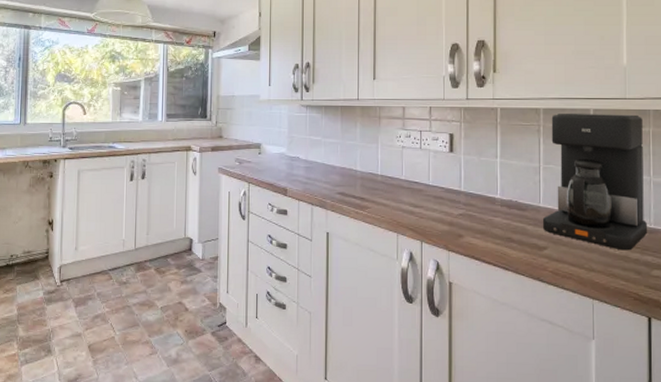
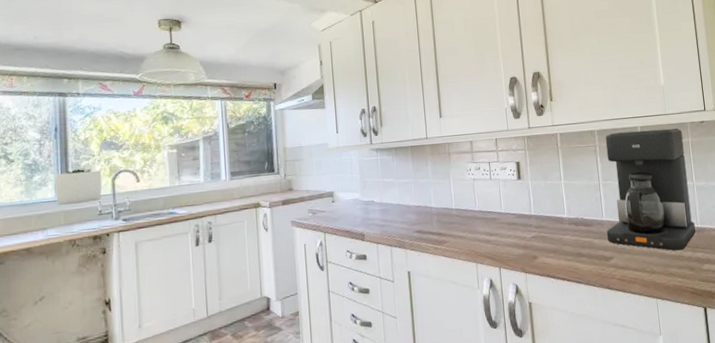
planter: none [14,97,55,130] -> present [54,168,103,206]

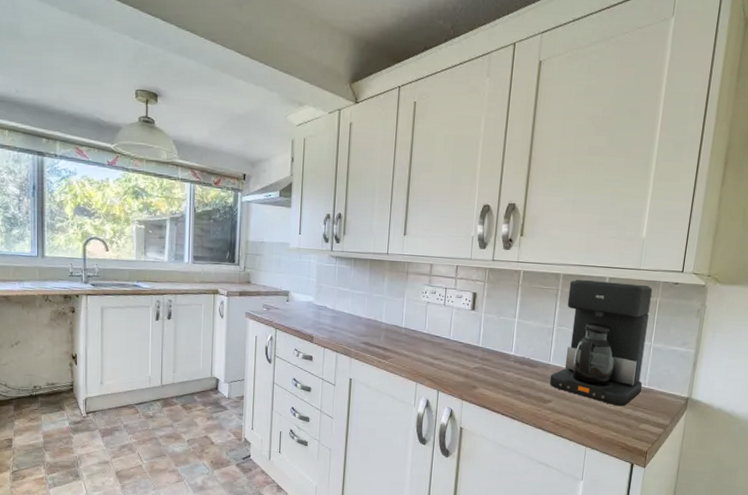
planter: present [54,168,103,206] -> none [31,229,74,263]

